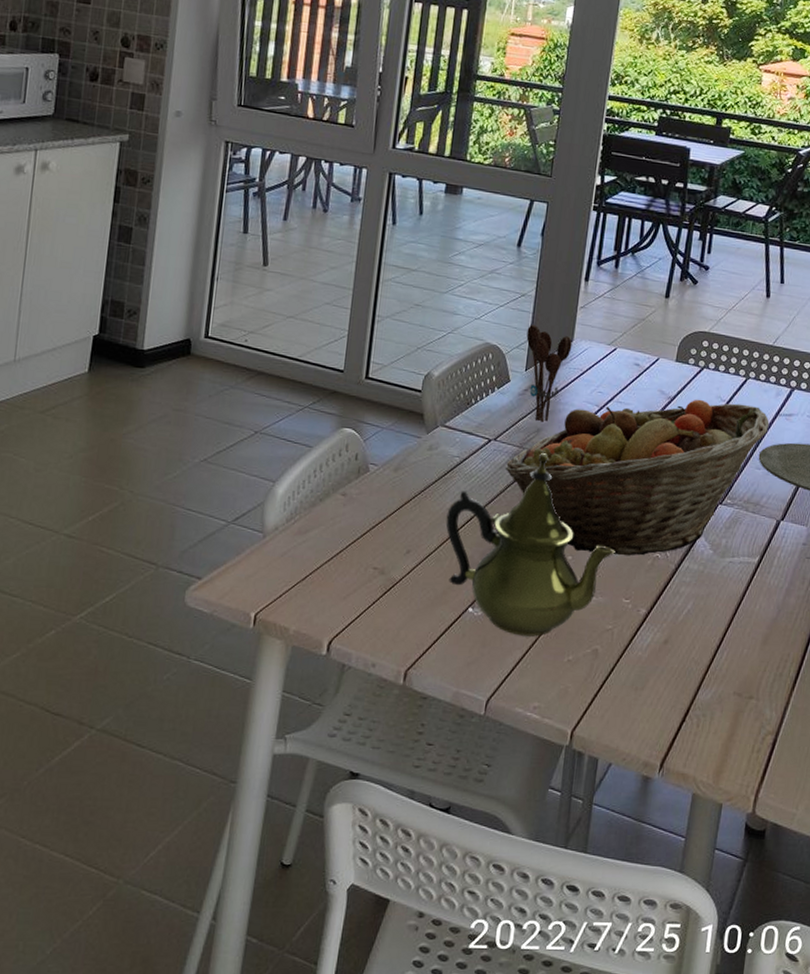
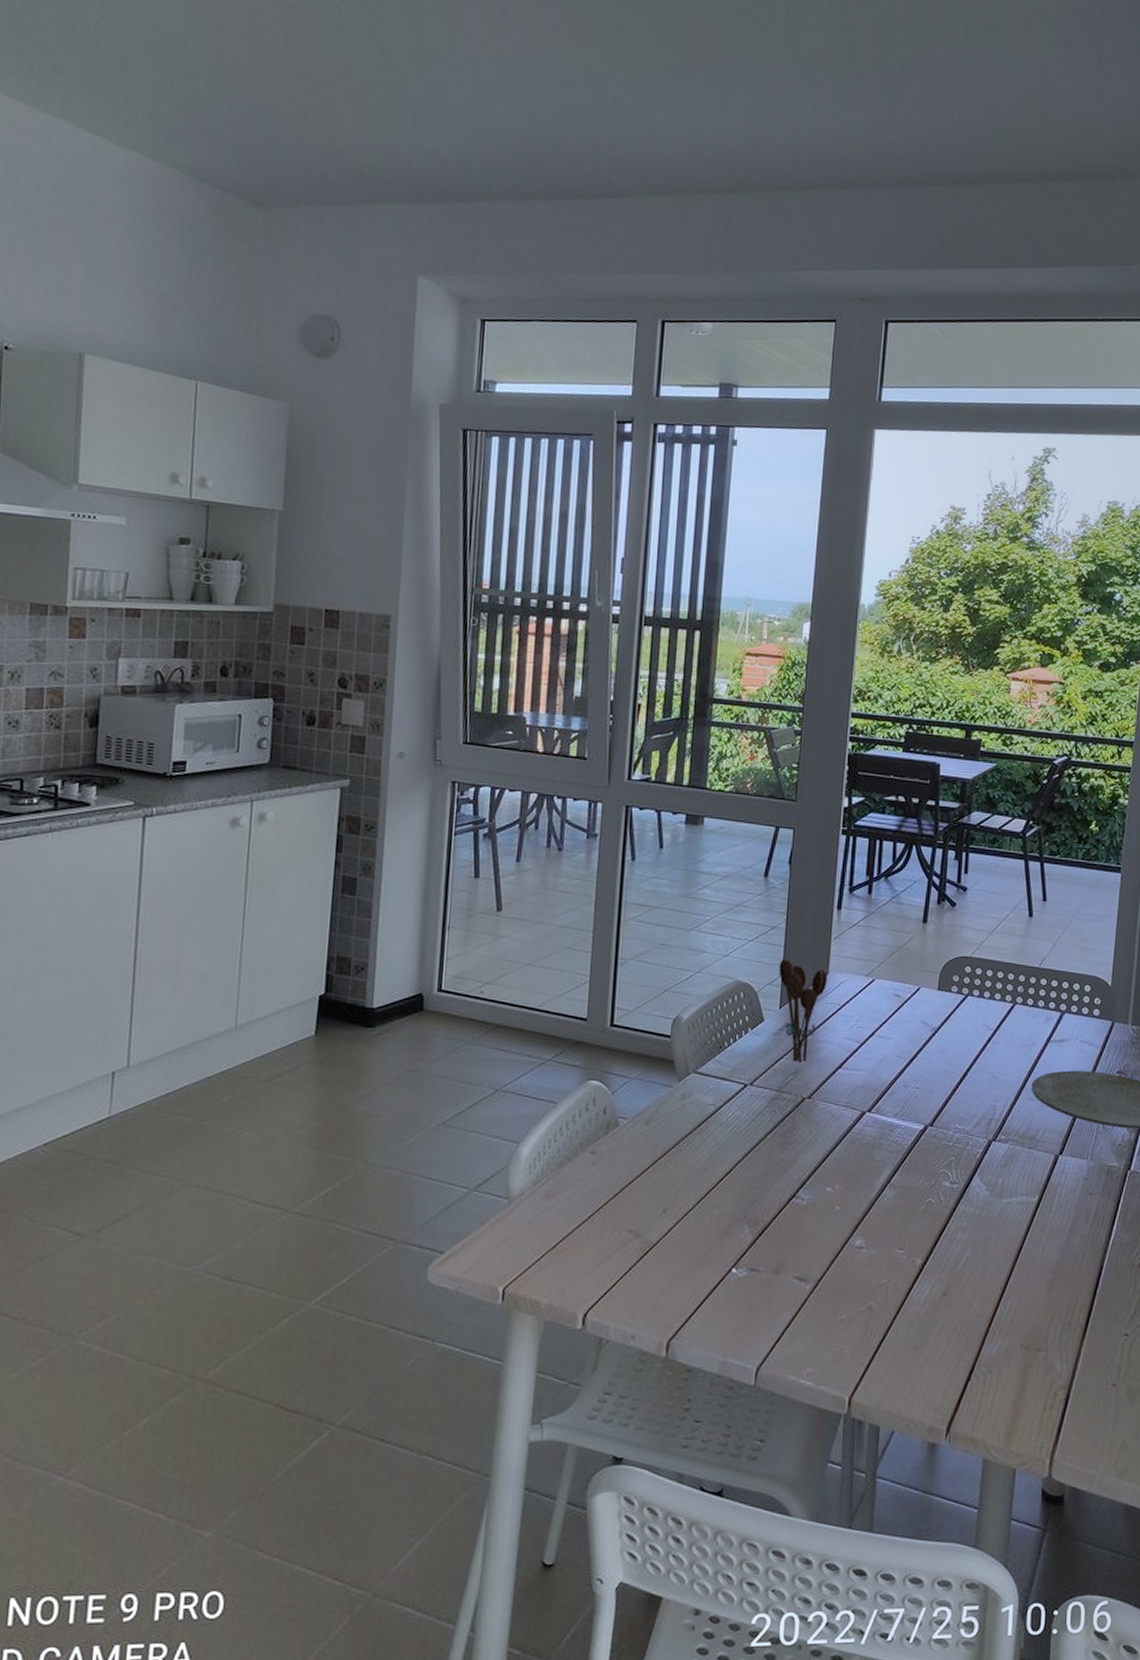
teapot: present [446,453,615,637] -> none [703,1096,885,1296]
fruit basket: present [506,399,770,556] -> none [764,1029,1041,1203]

